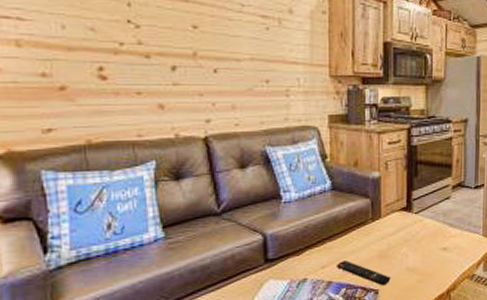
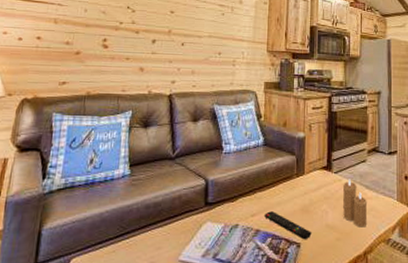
candle: none [424,218,451,267] -> present [342,179,368,228]

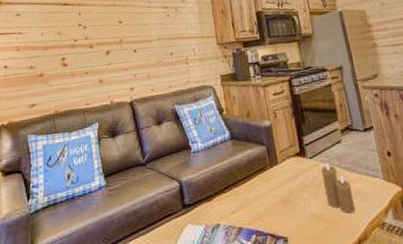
remote control: present [265,211,312,240] -> none [244,206,298,234]

